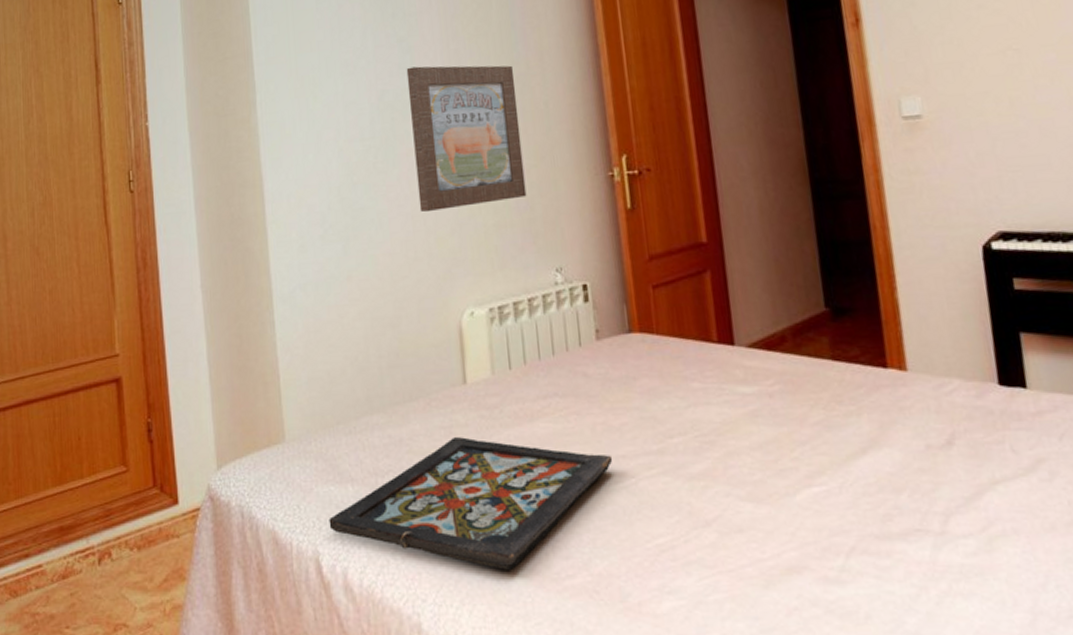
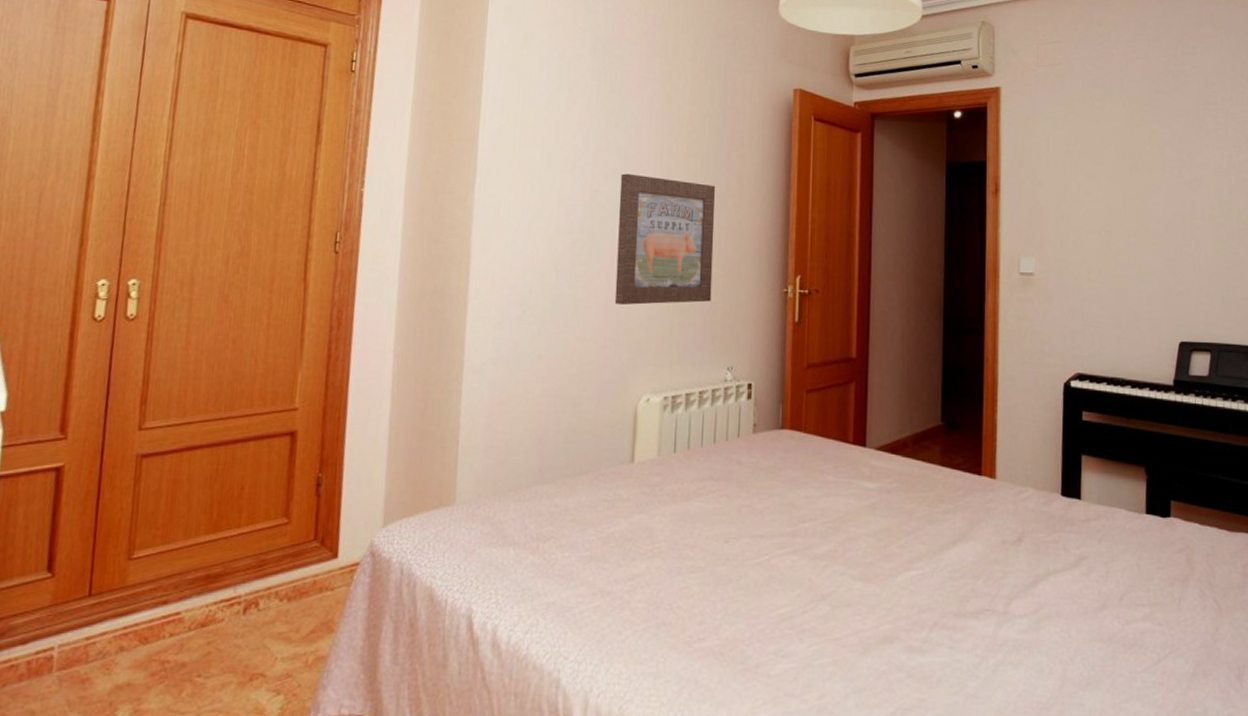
decorative tray: present [329,437,613,571] -> none [486,510,752,633]

